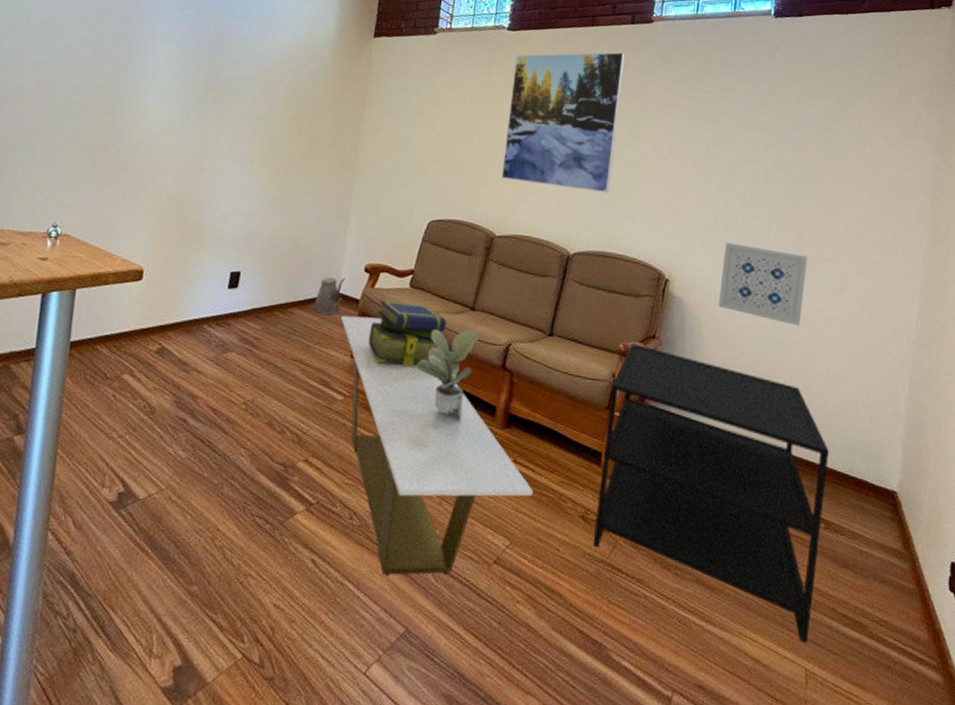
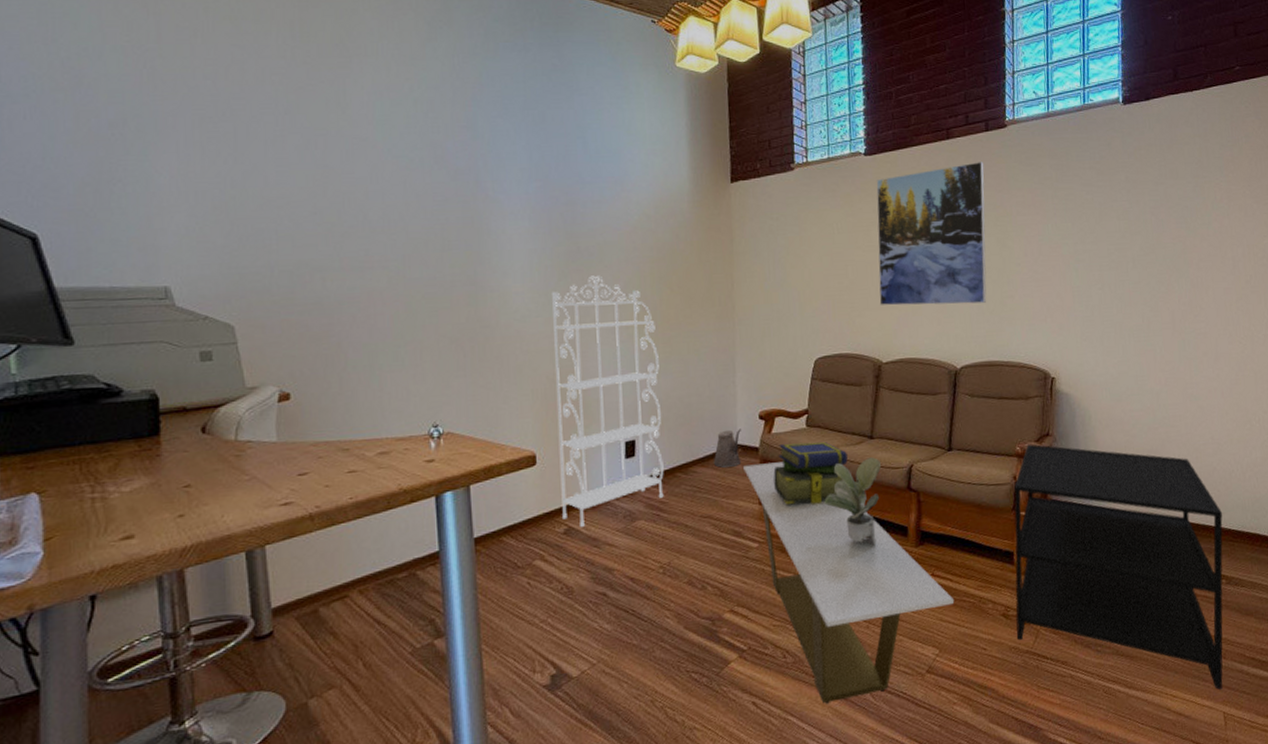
bookshelf: none [158,106,279,349] -> present [552,275,664,527]
wall art: present [718,242,808,327] -> none [1103,332,1183,402]

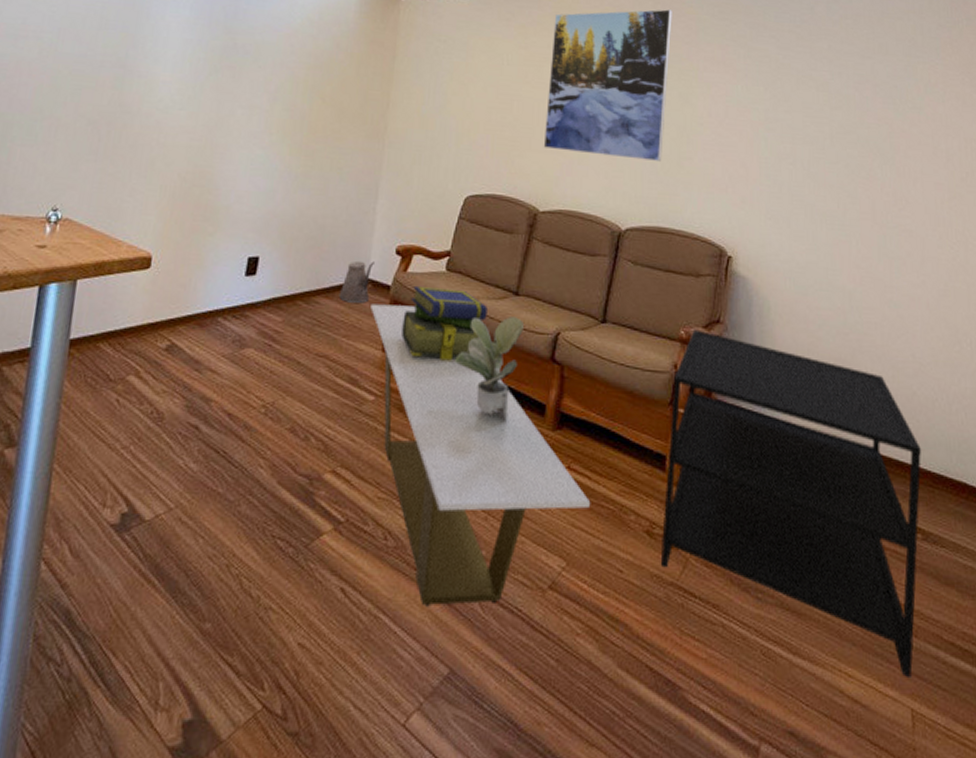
bookshelf: present [552,275,664,527] -> none [167,74,301,345]

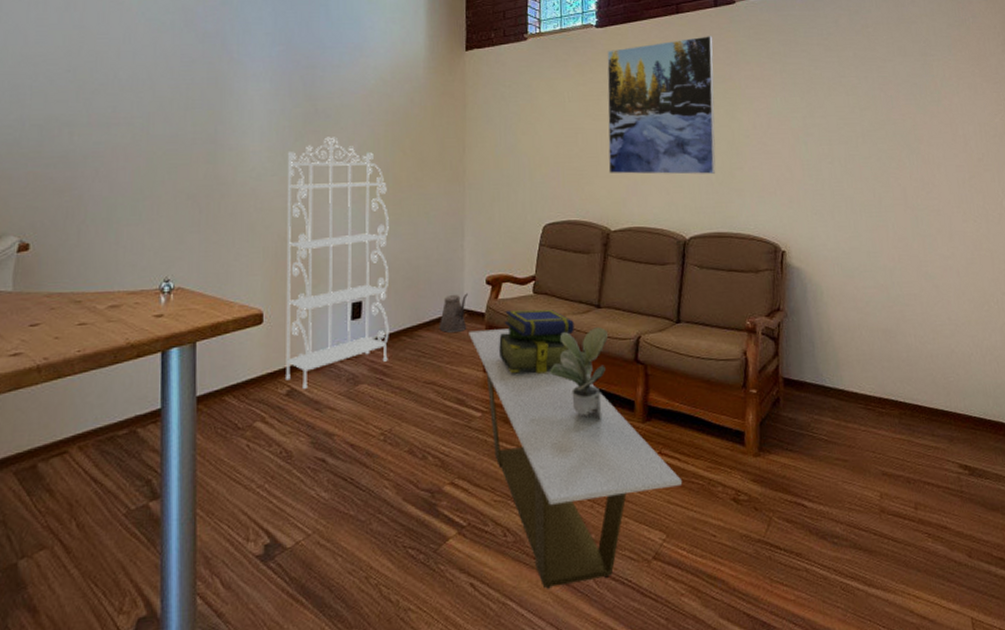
bookshelf: none [167,74,301,345] -> present [286,137,389,389]
side table: present [660,329,922,677] -> none [744,318,969,592]

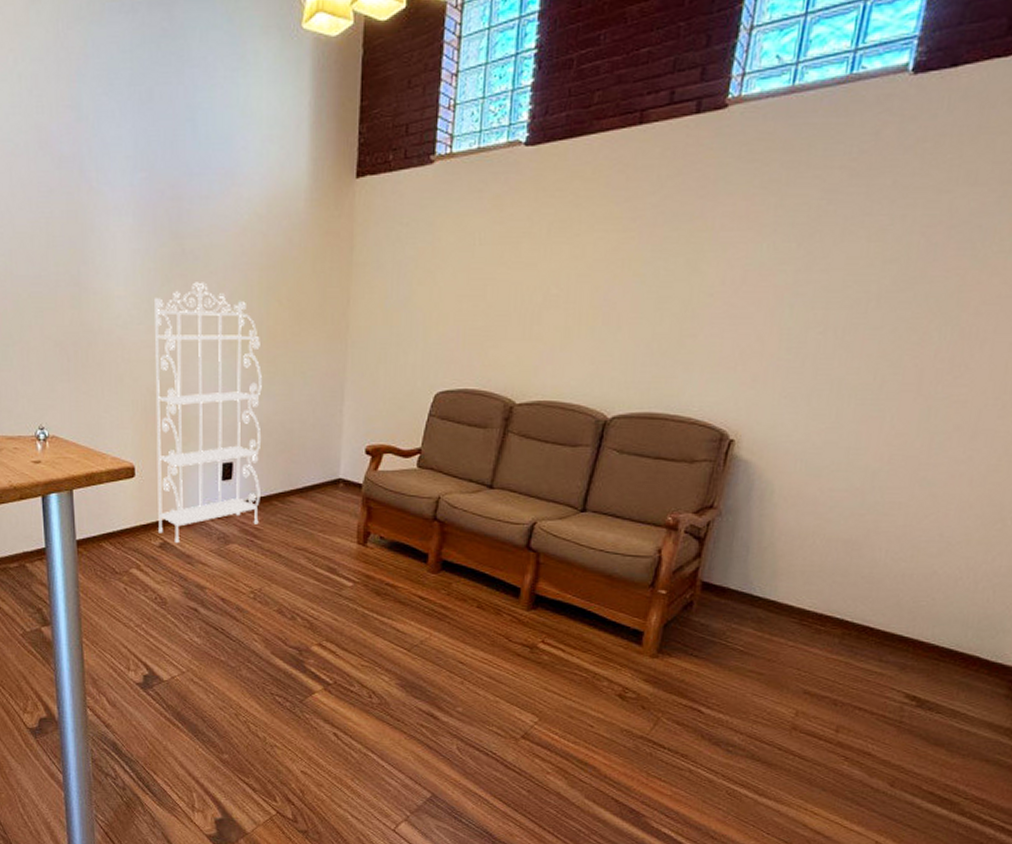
watering can: present [438,293,468,334] -> none [312,462,345,502]
coffee table: present [469,328,683,589] -> none [344,501,564,748]
stack of books: present [499,309,574,374] -> none [375,484,461,551]
potted plant: present [550,327,608,420] -> none [429,509,498,603]
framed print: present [607,36,716,175] -> none [520,156,686,341]

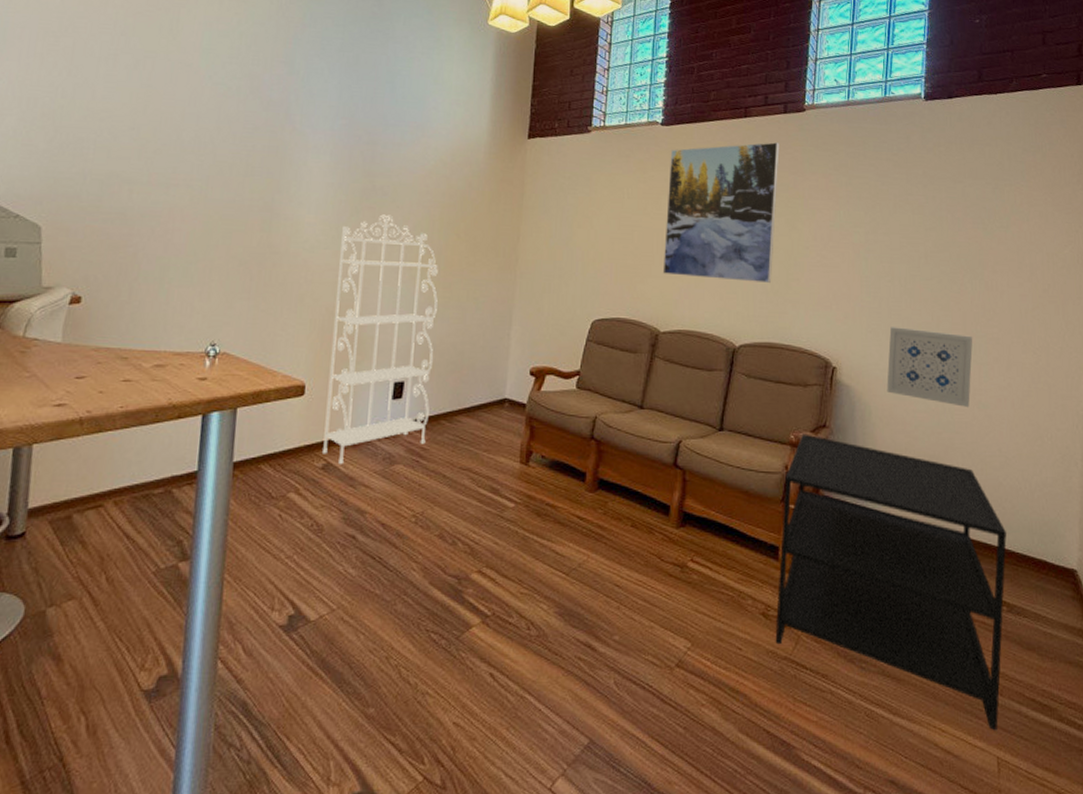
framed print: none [520,156,686,341] -> present [662,142,779,283]
side table: none [631,515,933,817] -> present [775,433,1007,730]
wall art: none [798,390,929,486] -> present [887,327,973,408]

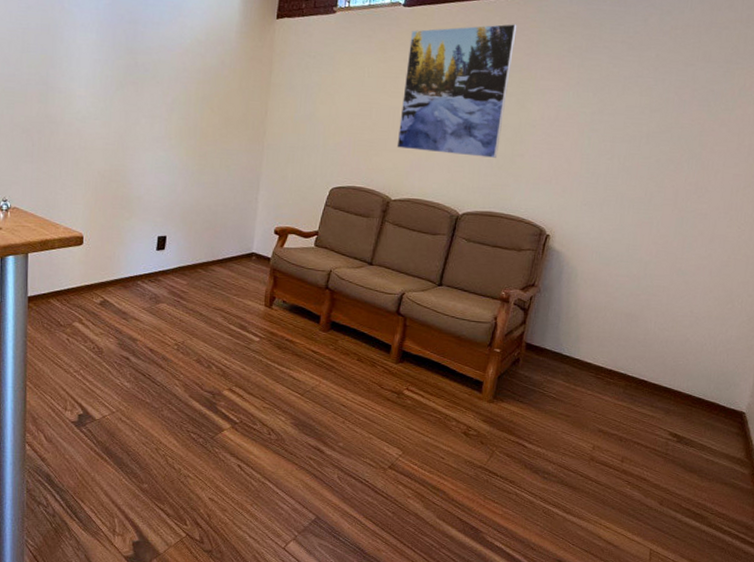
bookshelf: present [323,214,438,464] -> none [100,89,195,301]
side table: present [775,433,1007,730] -> none [473,291,687,529]
wall art: present [887,327,973,408] -> none [594,201,682,275]

